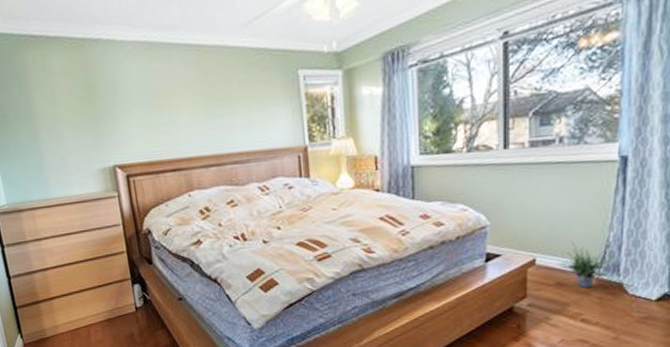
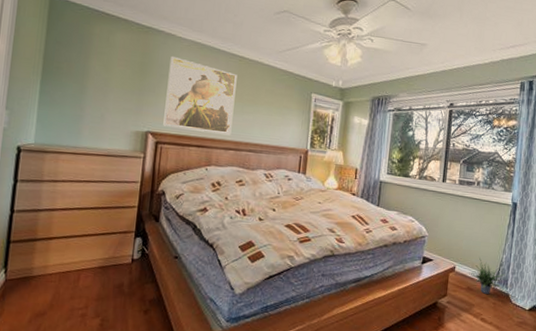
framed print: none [116,67,208,155] -> present [163,56,238,136]

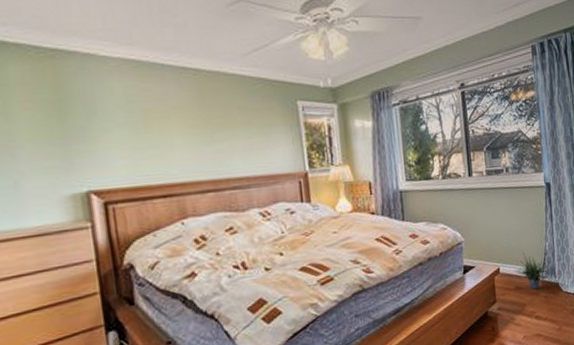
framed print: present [163,56,238,136] -> none [96,84,205,180]

